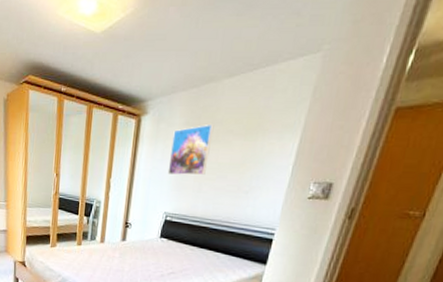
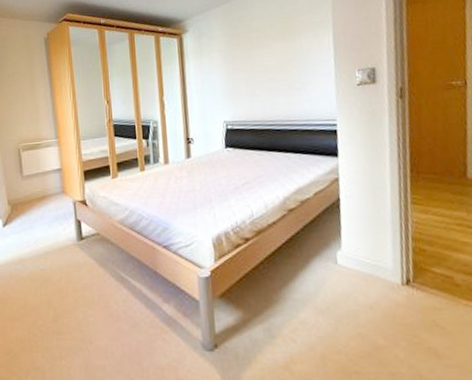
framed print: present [167,123,214,175] -> none [215,32,255,84]

